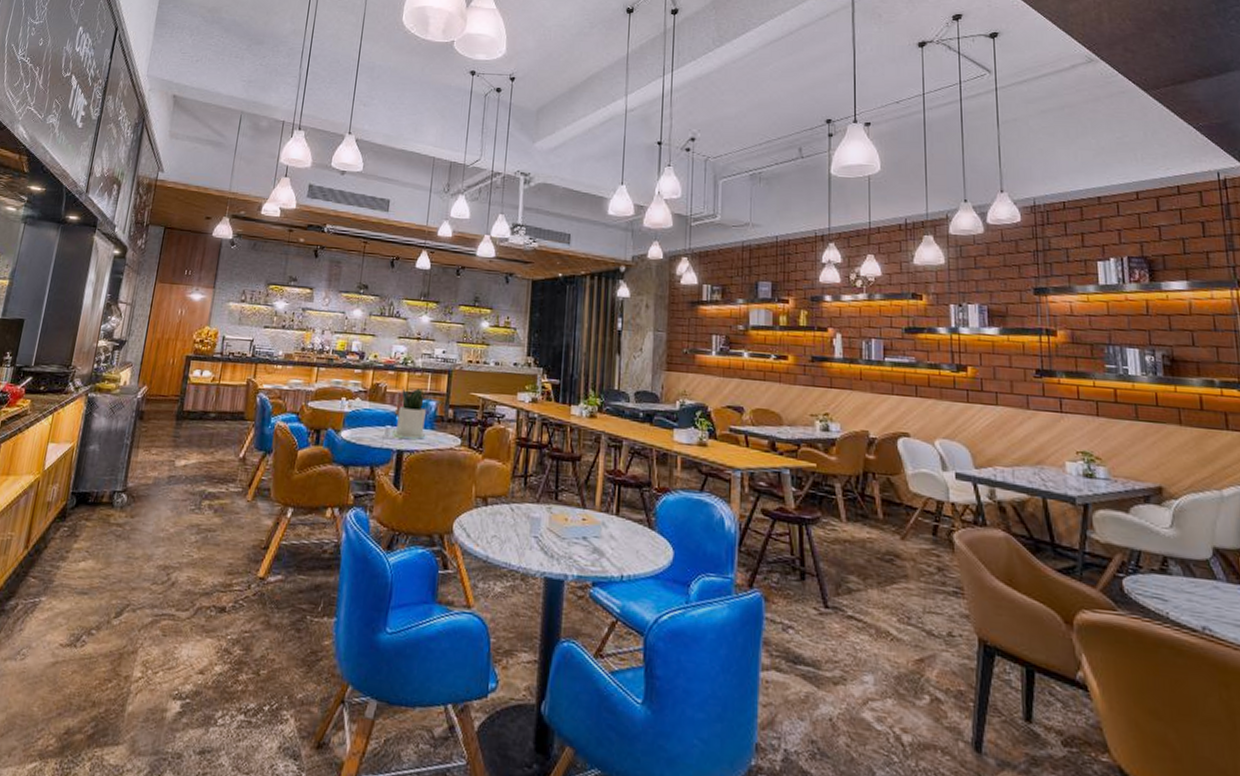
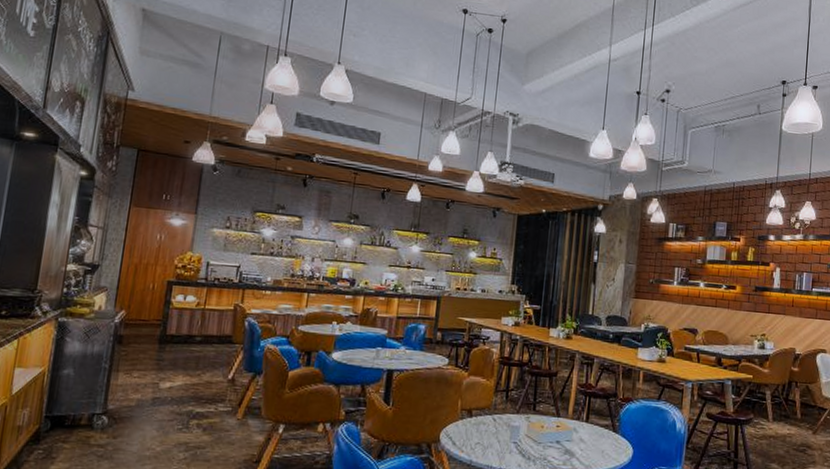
planter: present [393,387,426,439] -> none [383,312,416,360]

